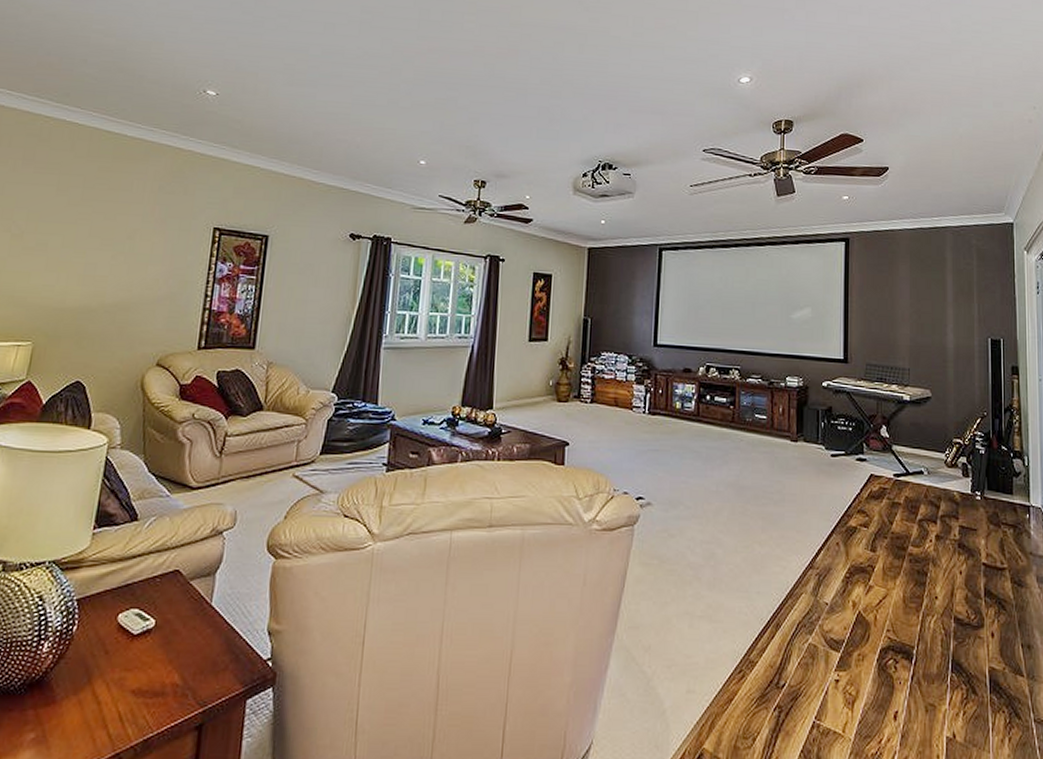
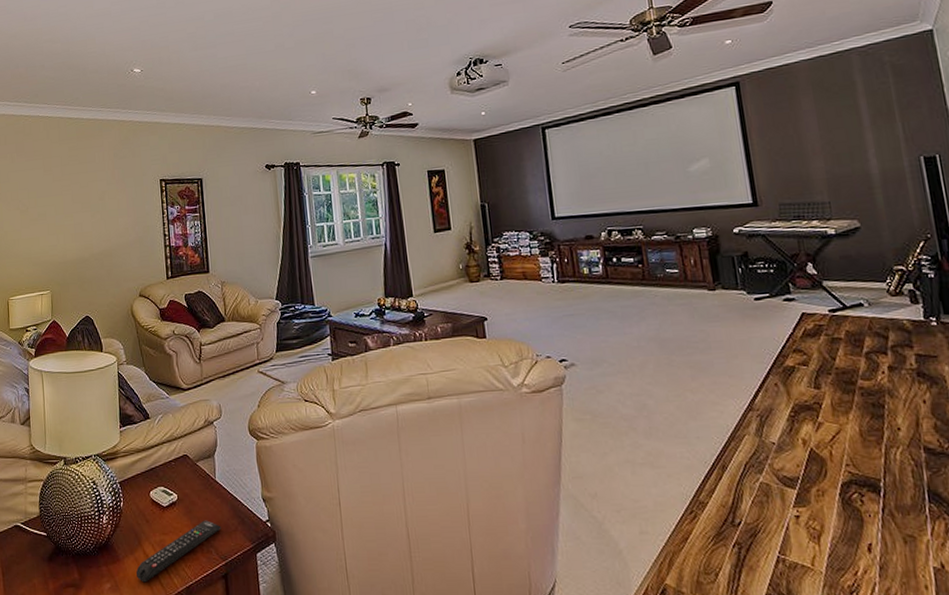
remote control: none [75,654,207,733] -> present [135,520,222,583]

